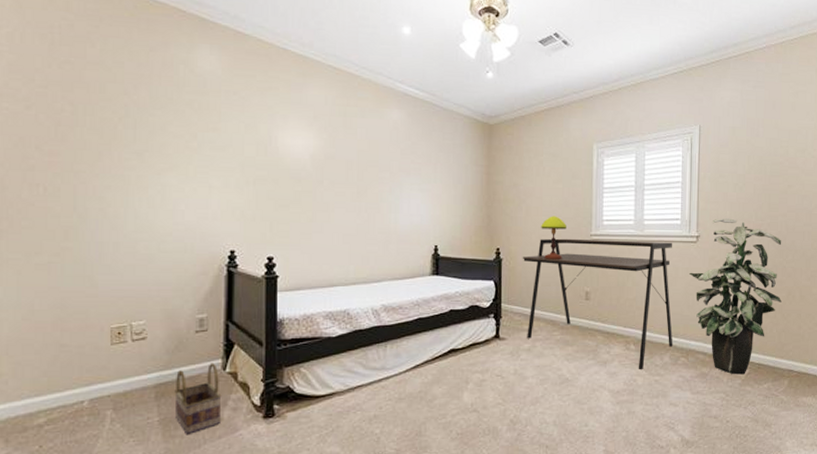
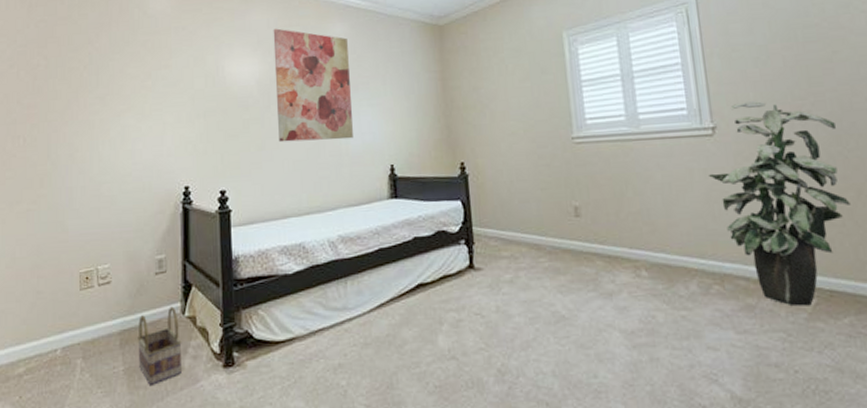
wall art: none [329,106,403,219] -> present [273,28,353,143]
desk: present [522,238,673,370] -> none [491,138,701,304]
table lamp: present [541,216,566,259] -> none [510,119,541,171]

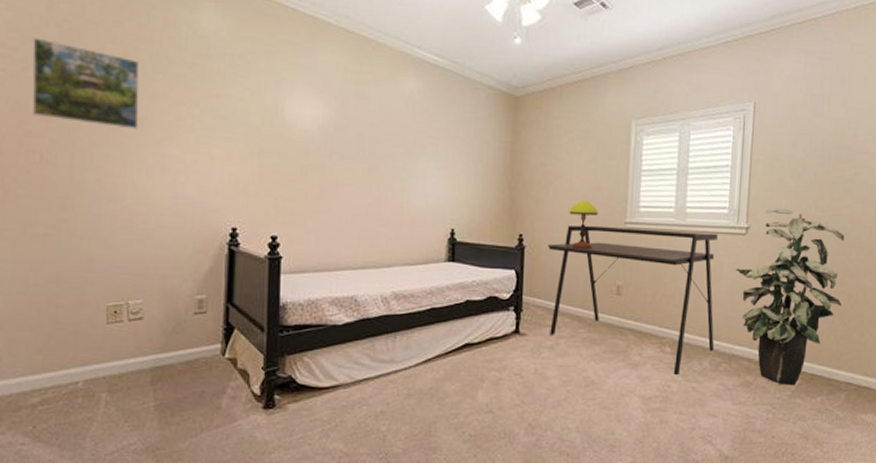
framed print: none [17,38,102,107] -> present [32,37,140,130]
basket: present [137,306,182,385] -> none [171,347,220,422]
wall art: present [273,28,353,143] -> none [338,73,420,199]
desk: none [491,138,701,304] -> present [547,225,718,376]
table lamp: none [510,119,541,171] -> present [569,200,598,249]

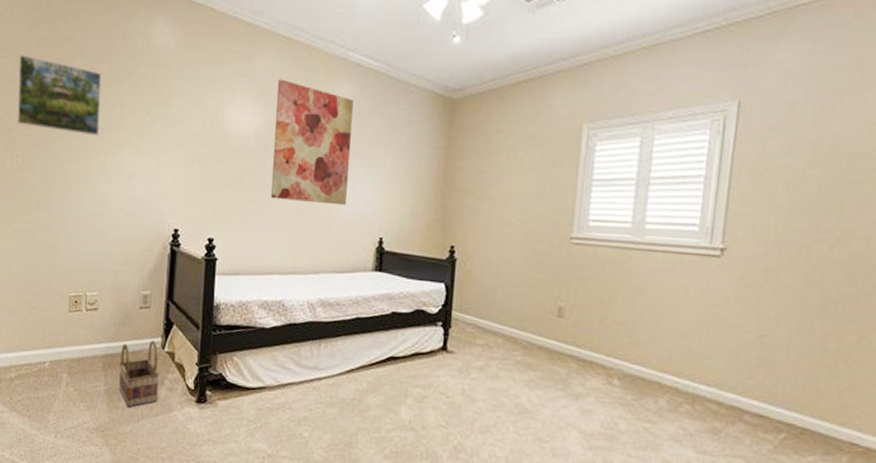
basket: none [171,347,220,422] -> present [119,340,160,408]
wall art: none [338,73,420,199] -> present [271,79,353,206]
desk: present [547,225,718,376] -> none [480,239,684,413]
table lamp: present [569,200,598,249] -> none [507,211,540,265]
indoor plant: present [735,208,844,386] -> none [704,226,856,439]

